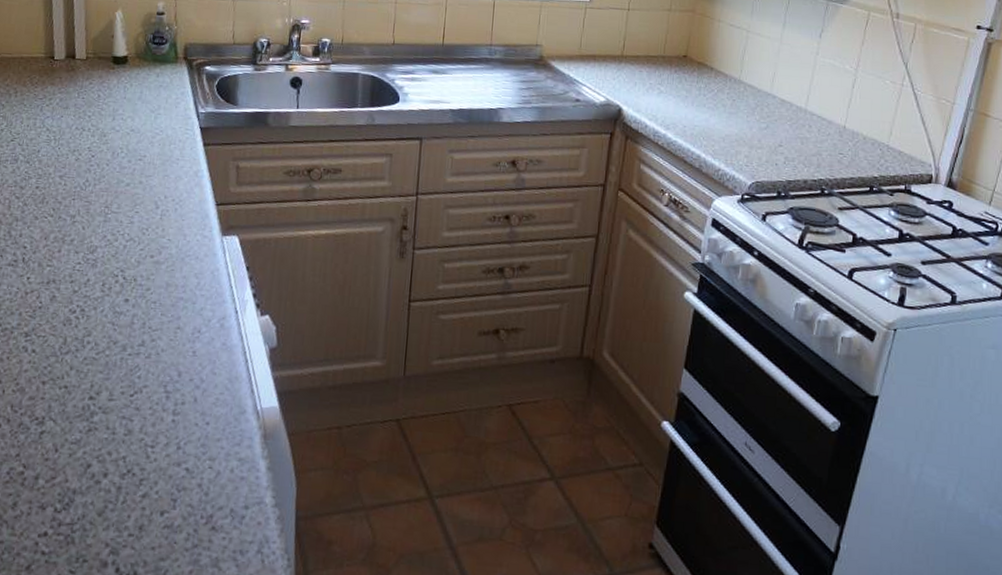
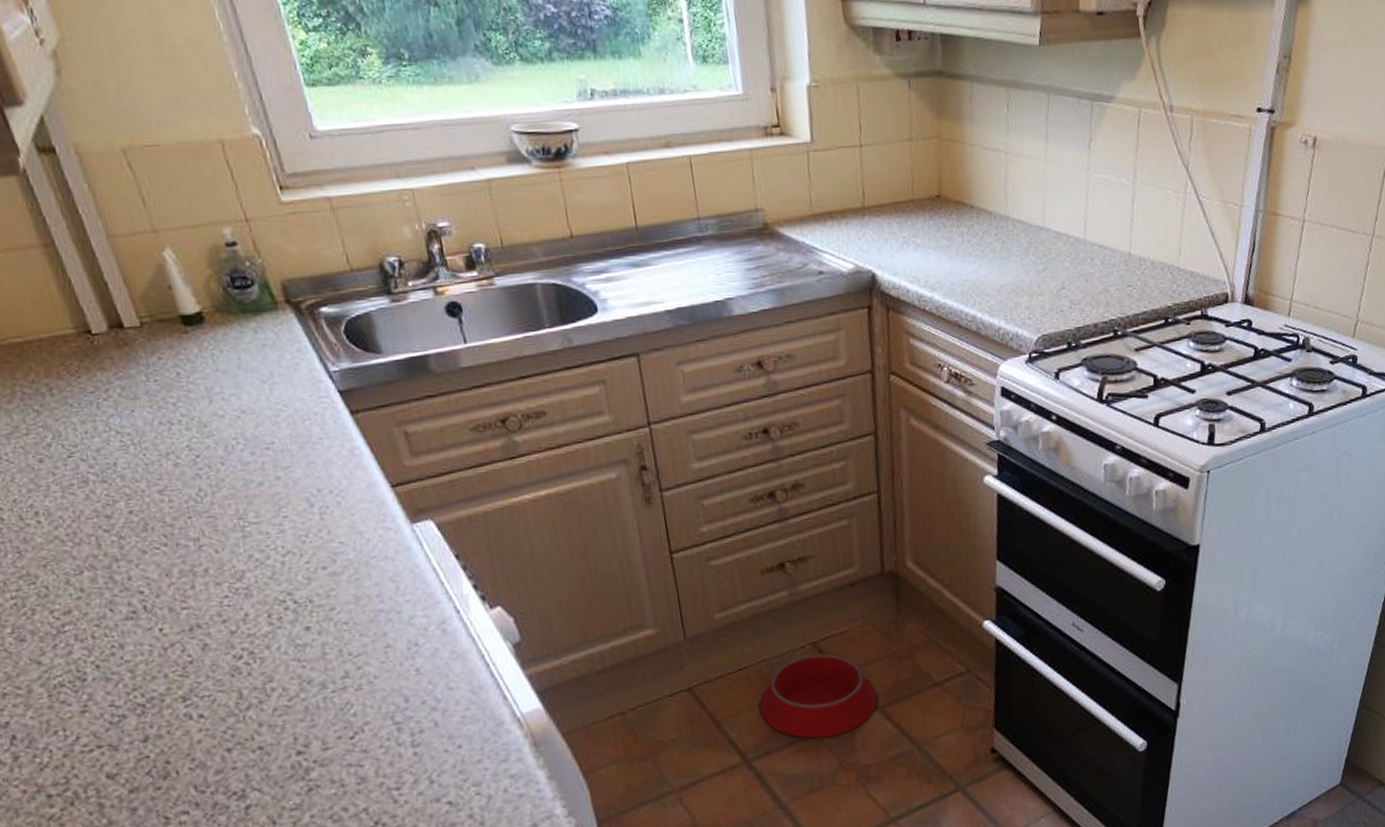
pet bowl: none [451,414,556,494] -> present [758,653,879,739]

